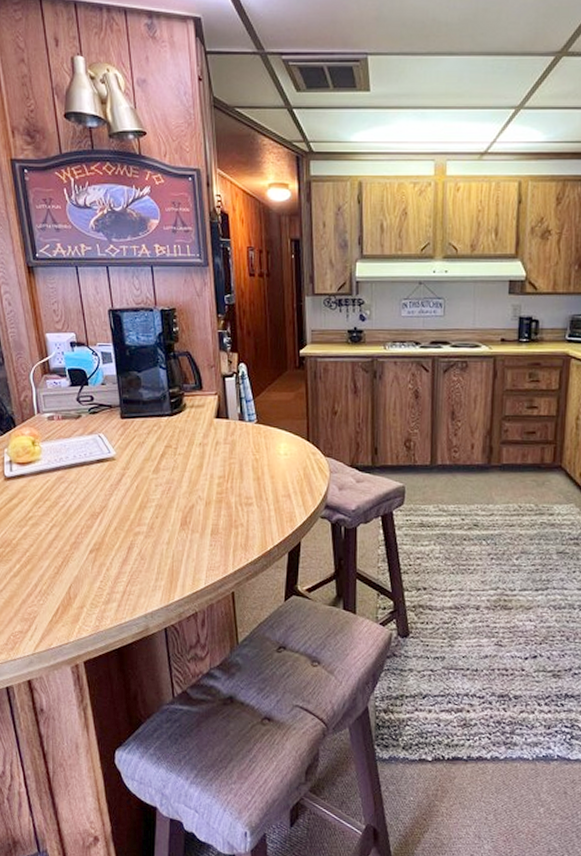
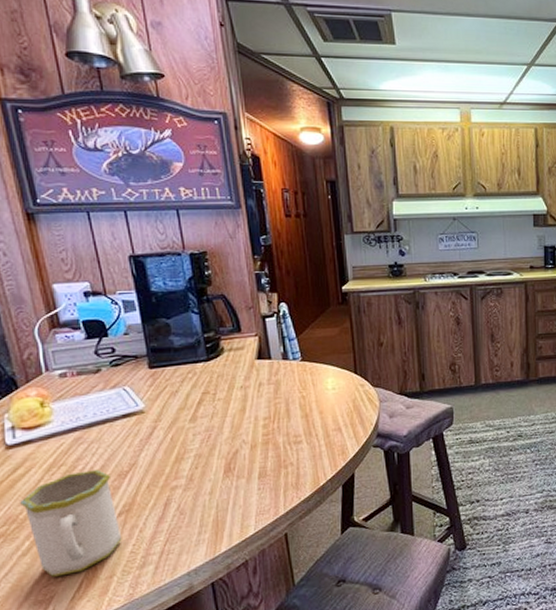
mug: none [14,508,92,600] -> present [20,470,122,577]

